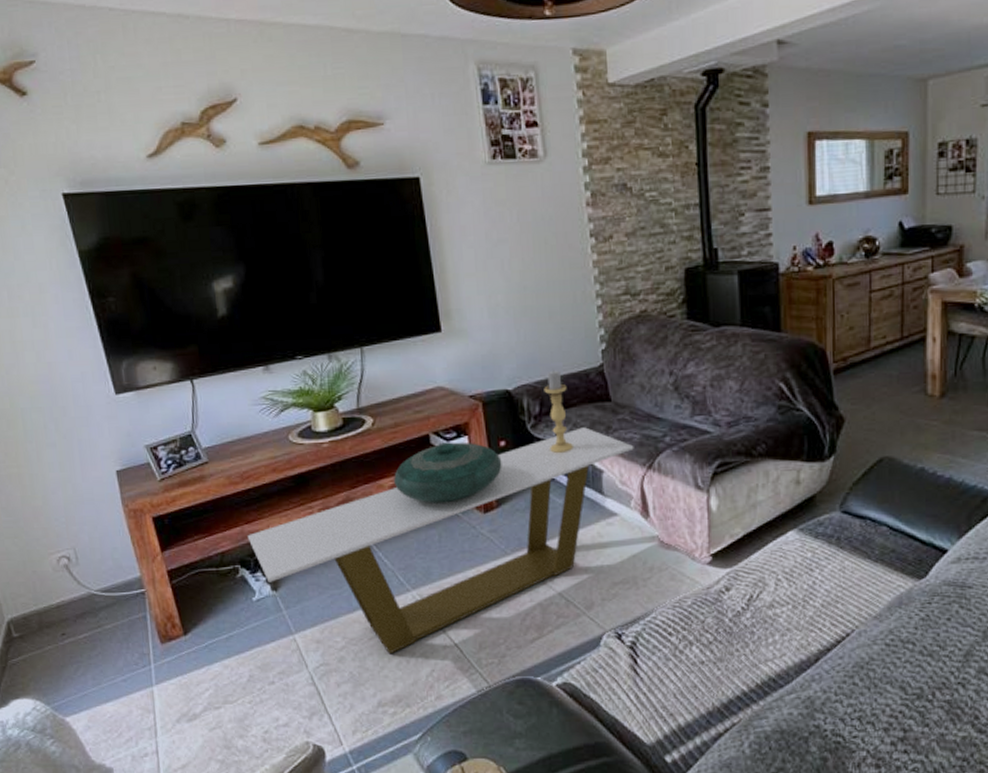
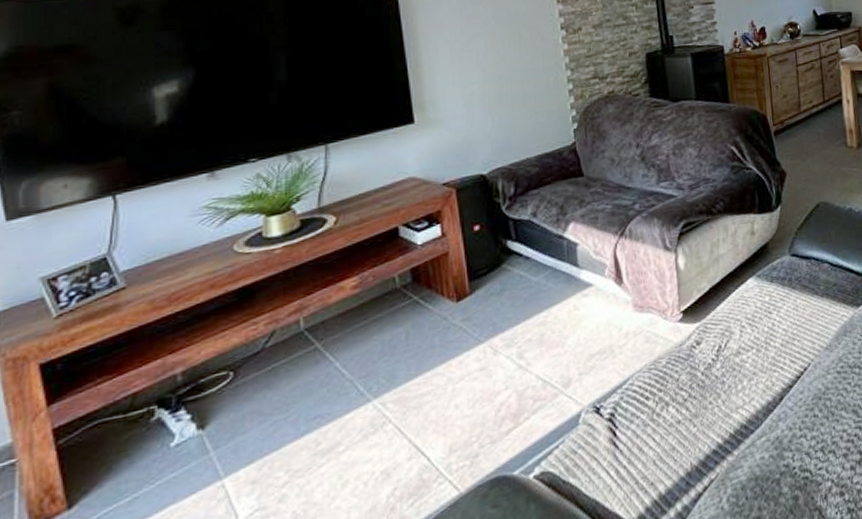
coffee table: present [247,427,634,654] -> none [170,203,607,480]
decorative bowl: present [394,442,502,504] -> none [357,230,476,300]
candle holder: present [544,370,573,453] -> none [518,151,548,232]

